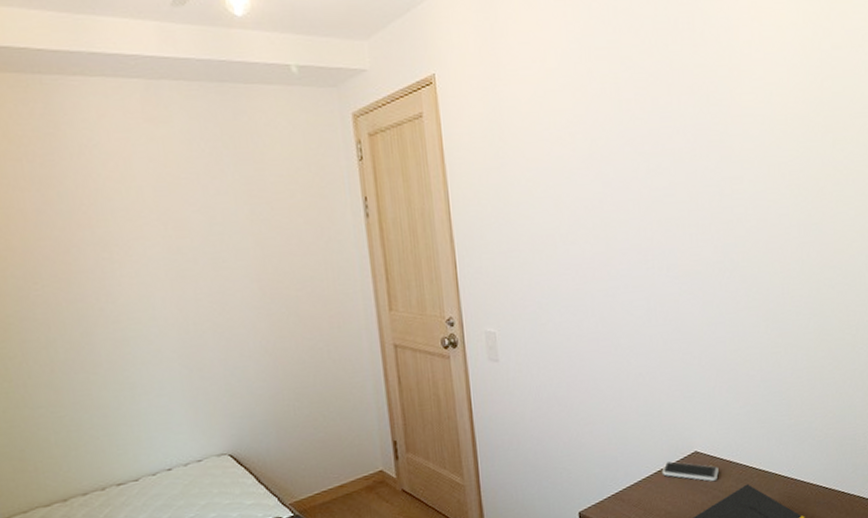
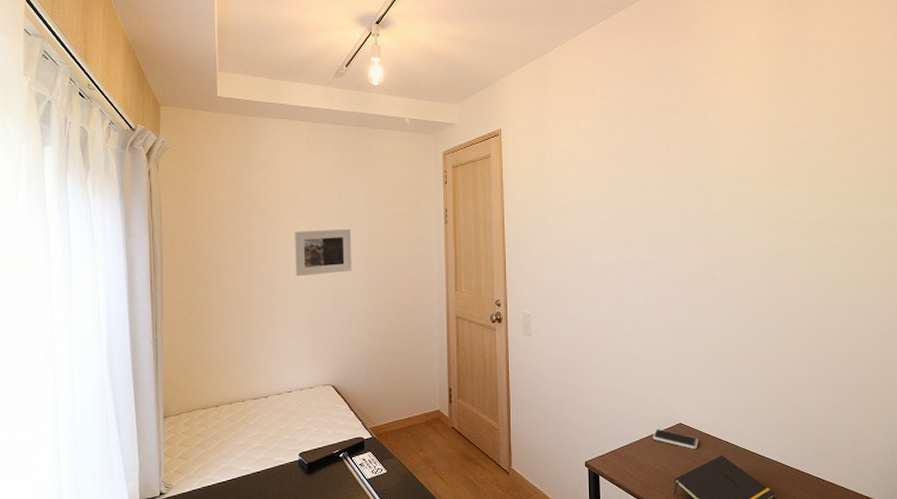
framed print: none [144,235,238,311] -> present [295,228,352,277]

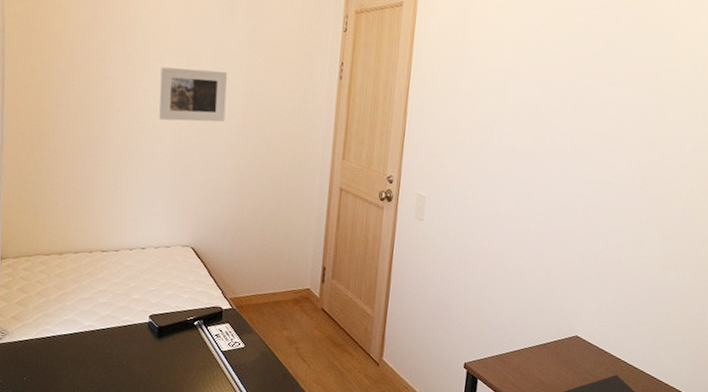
smartphone: present [652,429,698,450] -> none [543,339,594,366]

